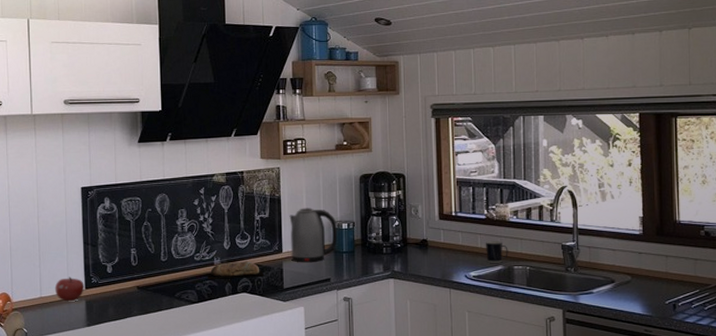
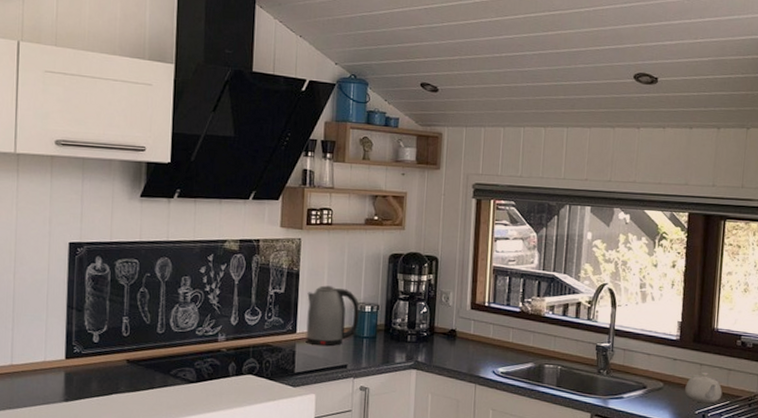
fruit: present [54,276,84,302] -> none [28,343,65,372]
bread loaf: present [207,261,265,279] -> none [209,339,275,358]
mug: present [485,240,508,263] -> none [517,335,541,360]
teapot: none [652,263,691,293] -> present [684,372,723,404]

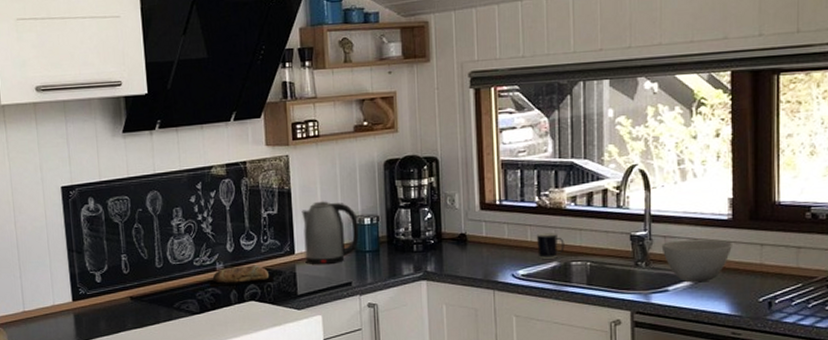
bread loaf: none [209,339,275,358] -> present [209,265,275,287]
mug: none [517,335,541,360] -> present [536,232,565,259]
bowl: none [621,354,678,393] -> present [661,239,732,283]
teapot: present [684,372,723,404] -> none [743,253,792,289]

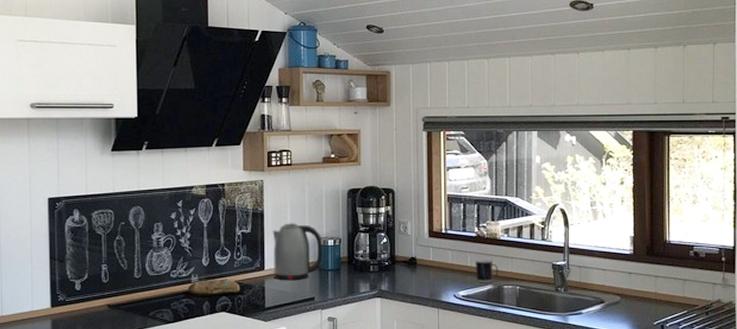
bowl: present [661,239,732,283] -> none [577,270,633,307]

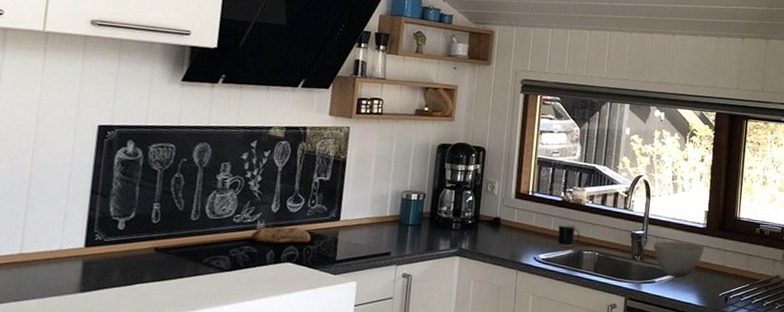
kettle: present [272,223,322,281] -> none [349,173,406,234]
bowl: none [577,270,633,307] -> present [653,241,704,277]

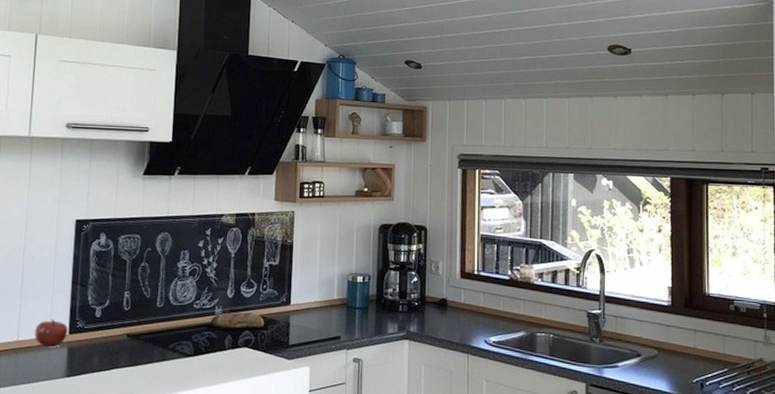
fruit: none [41,231,84,261] -> present [34,319,68,348]
mug: present [557,223,580,247] -> none [507,303,532,329]
bowl: present [653,241,704,277] -> none [613,321,671,361]

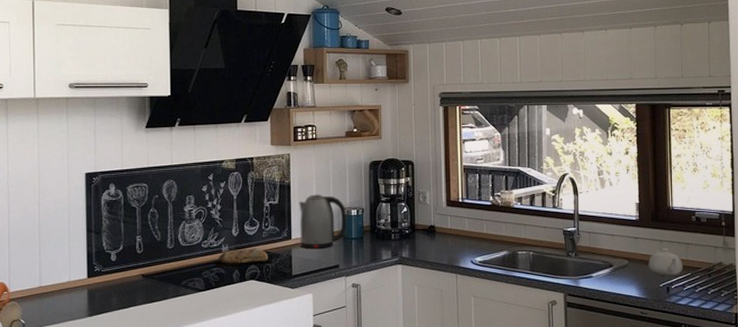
fruit: present [34,319,68,348] -> none [55,265,87,291]
kettle: none [300,257,351,318] -> present [299,194,346,250]
teapot: none [679,338,719,372] -> present [647,247,683,277]

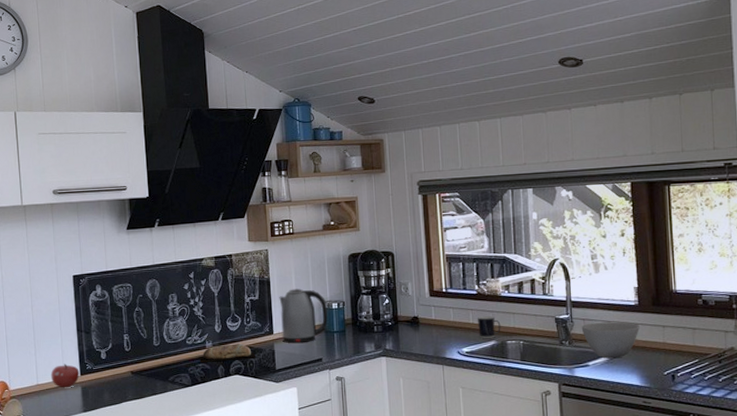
fruit: none [55,265,87,291] -> present [50,363,80,388]
mug: none [490,226,513,248] -> present [477,315,501,338]
bowl: none [587,236,639,271] -> present [581,322,640,359]
teapot: present [647,247,683,277] -> none [649,333,690,364]

